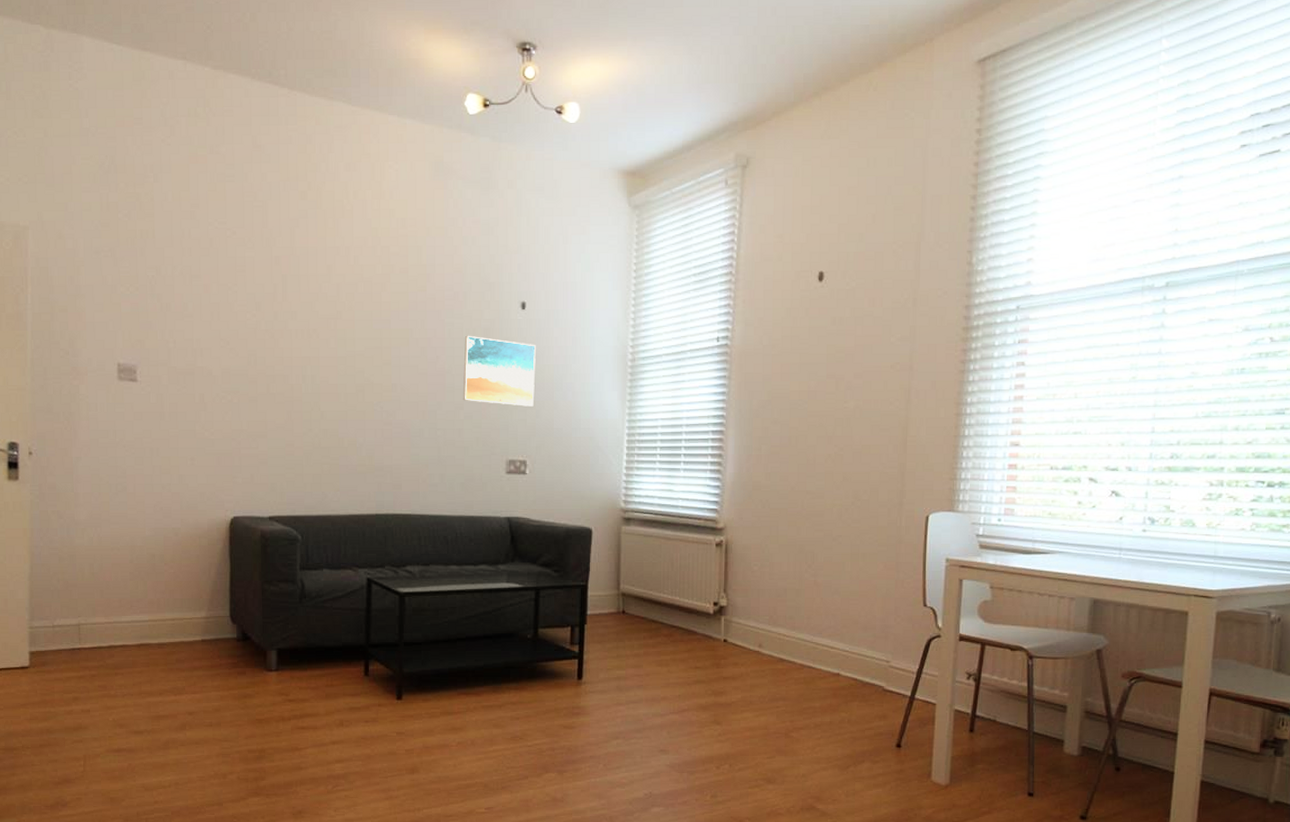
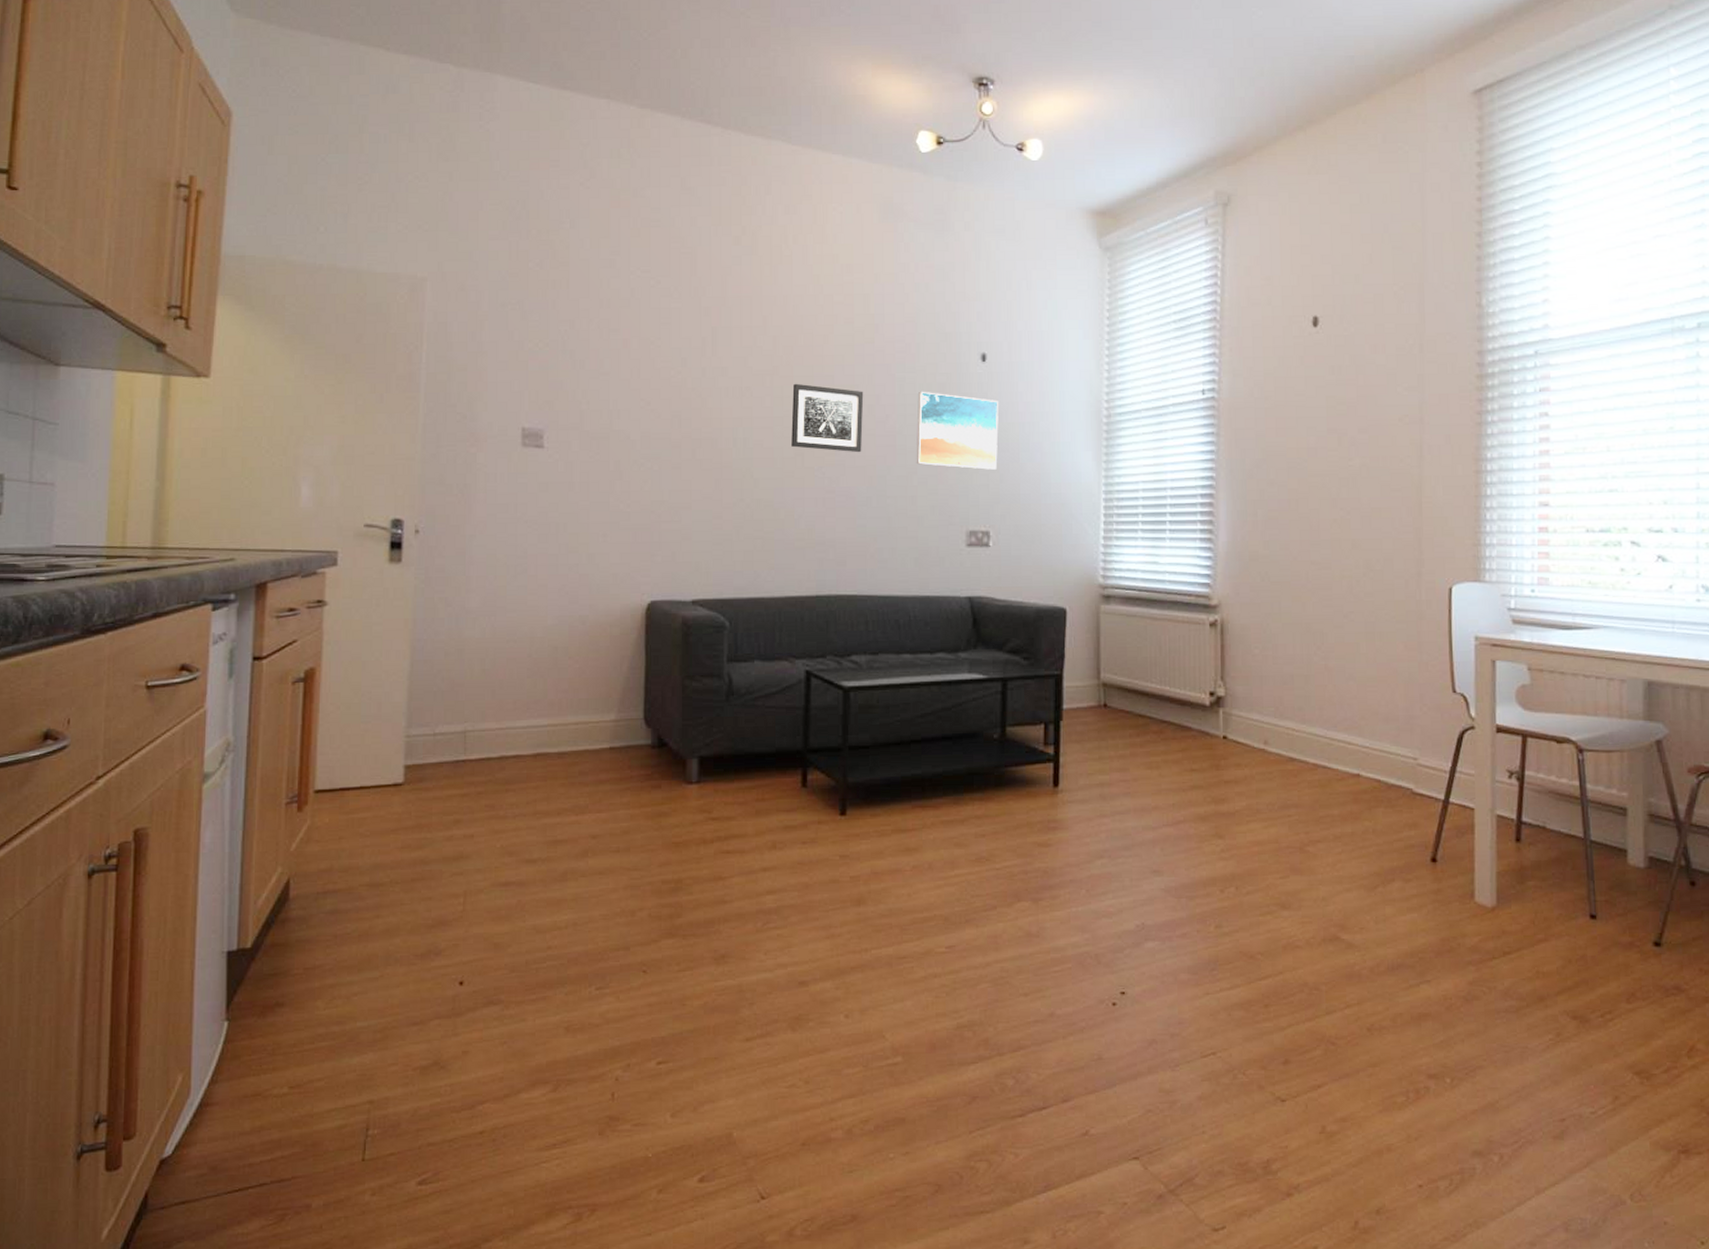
wall art: none [353,326,417,390] -> present [791,383,864,453]

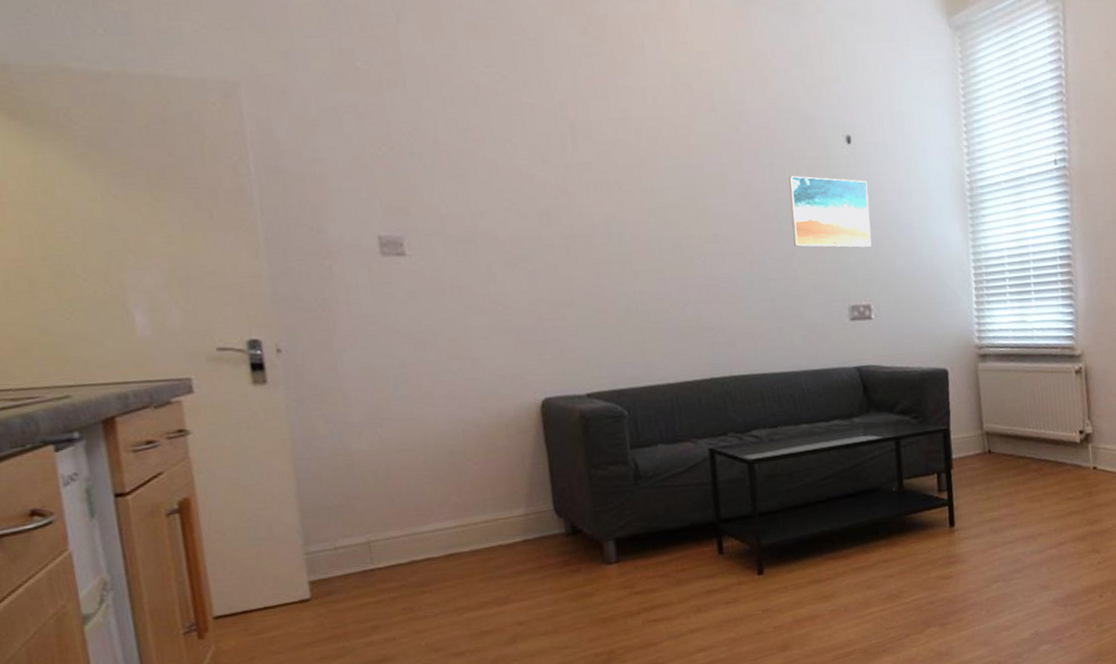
wall art: present [791,383,864,453] -> none [662,174,739,240]

